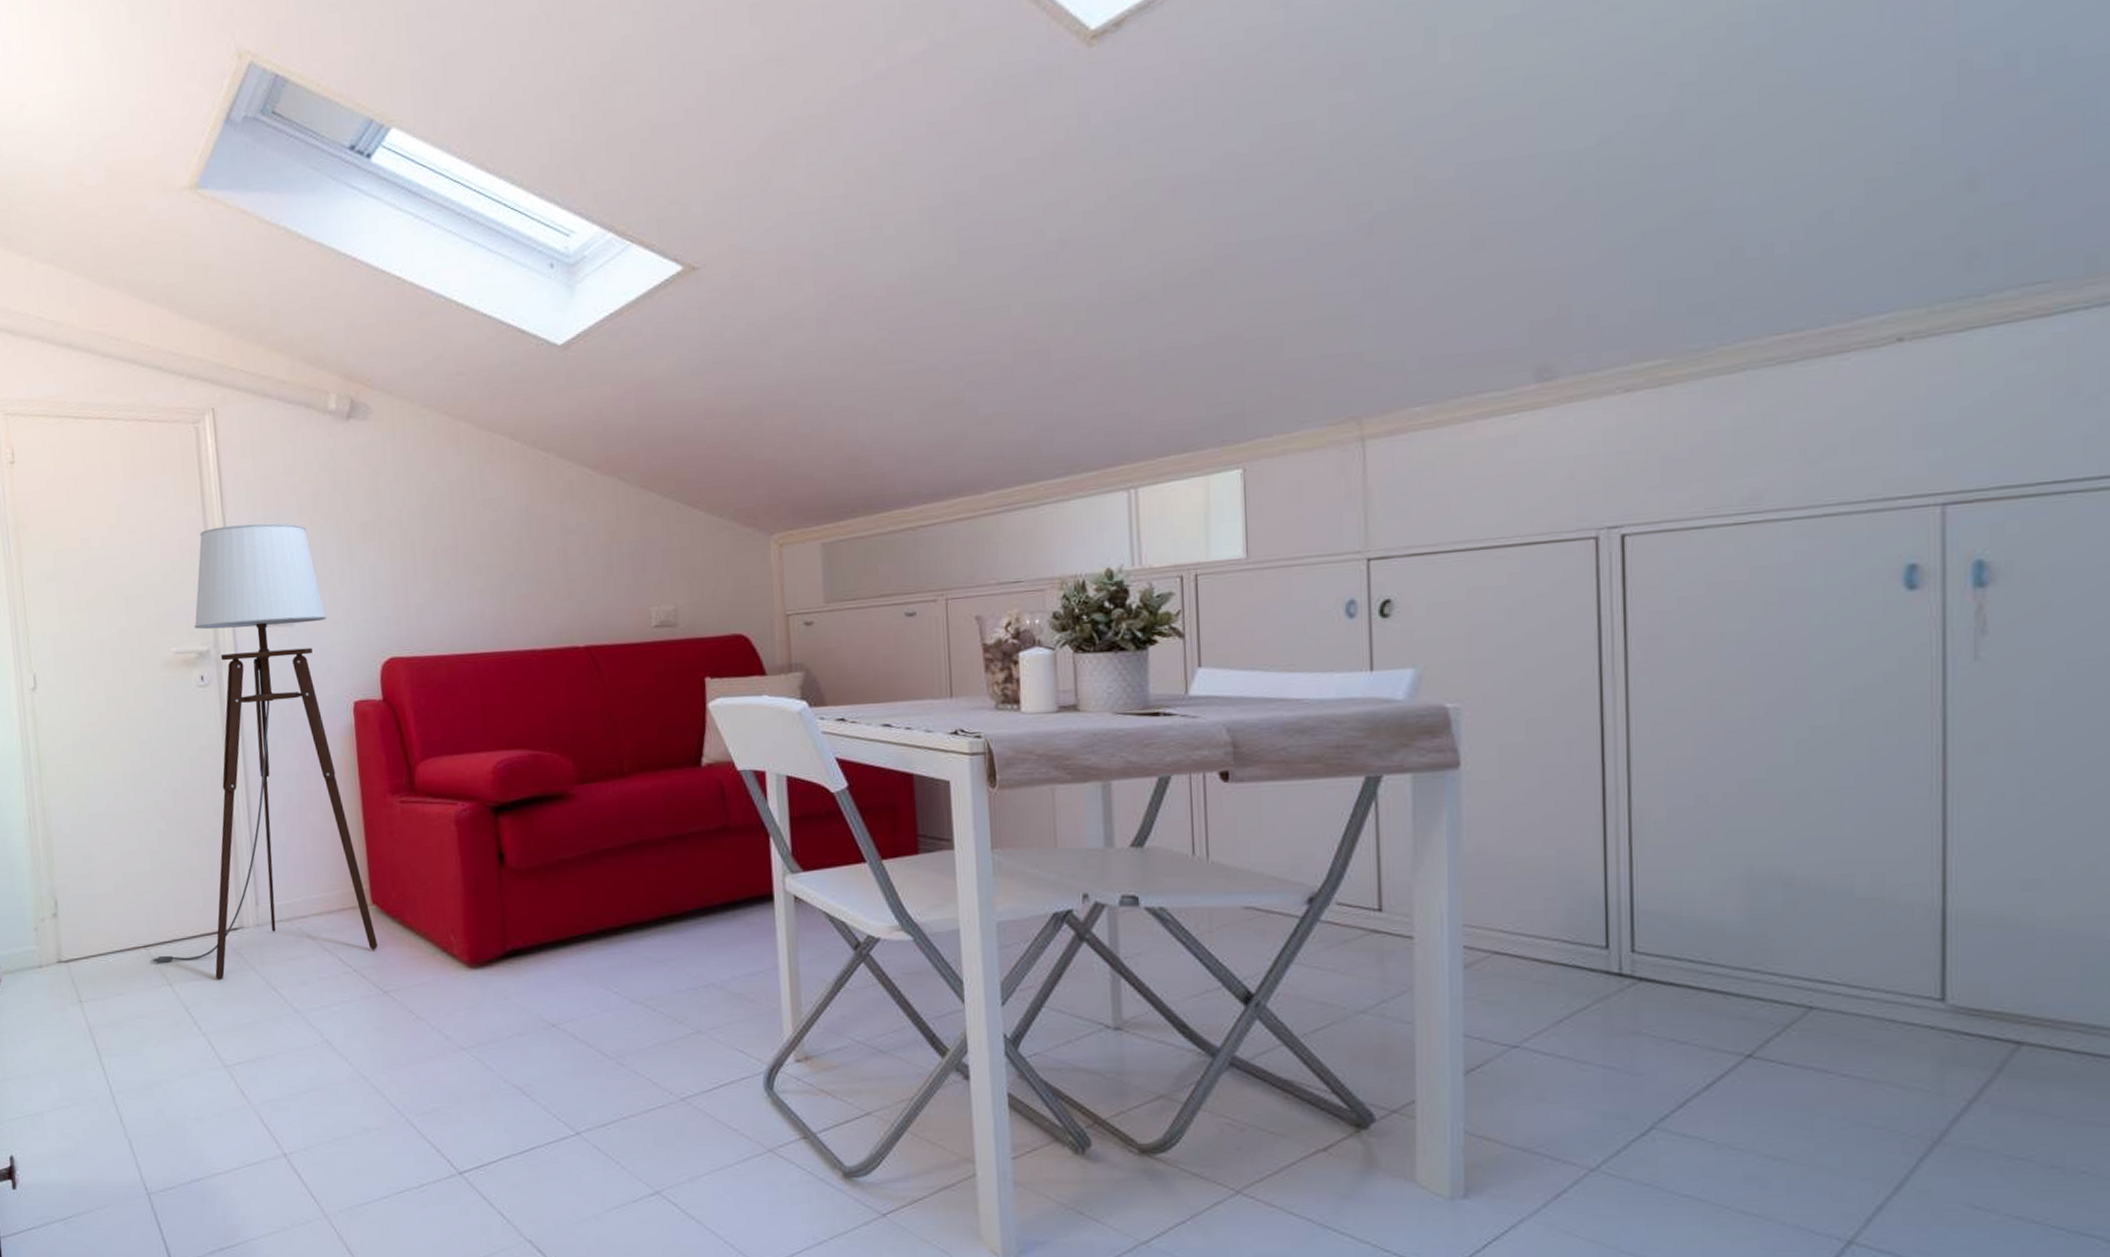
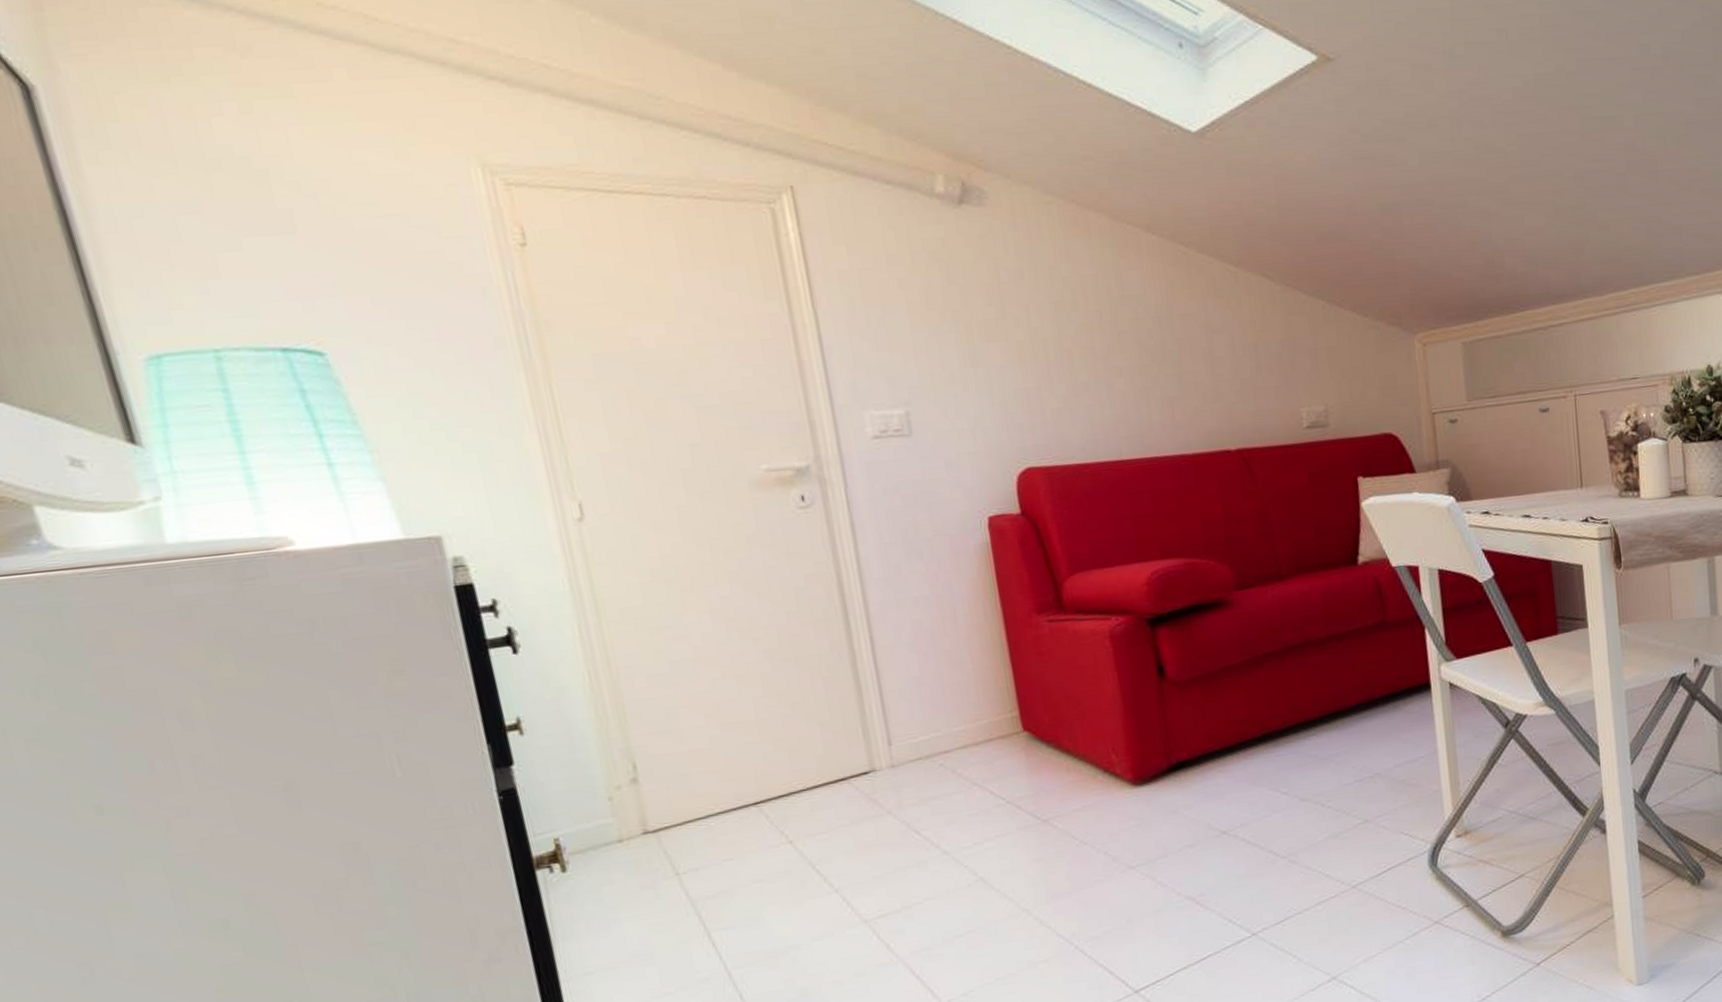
floor lamp: present [150,523,378,980] -> none [763,320,1033,830]

